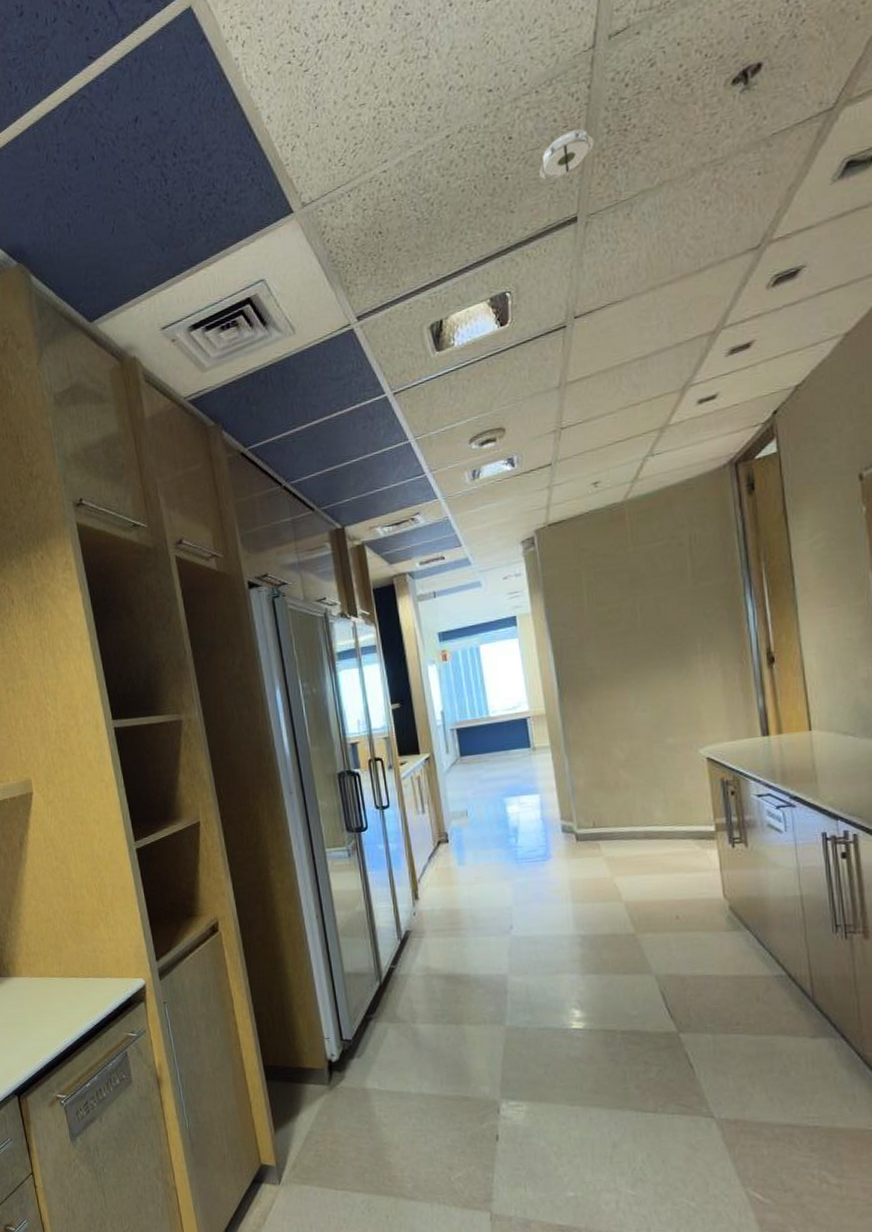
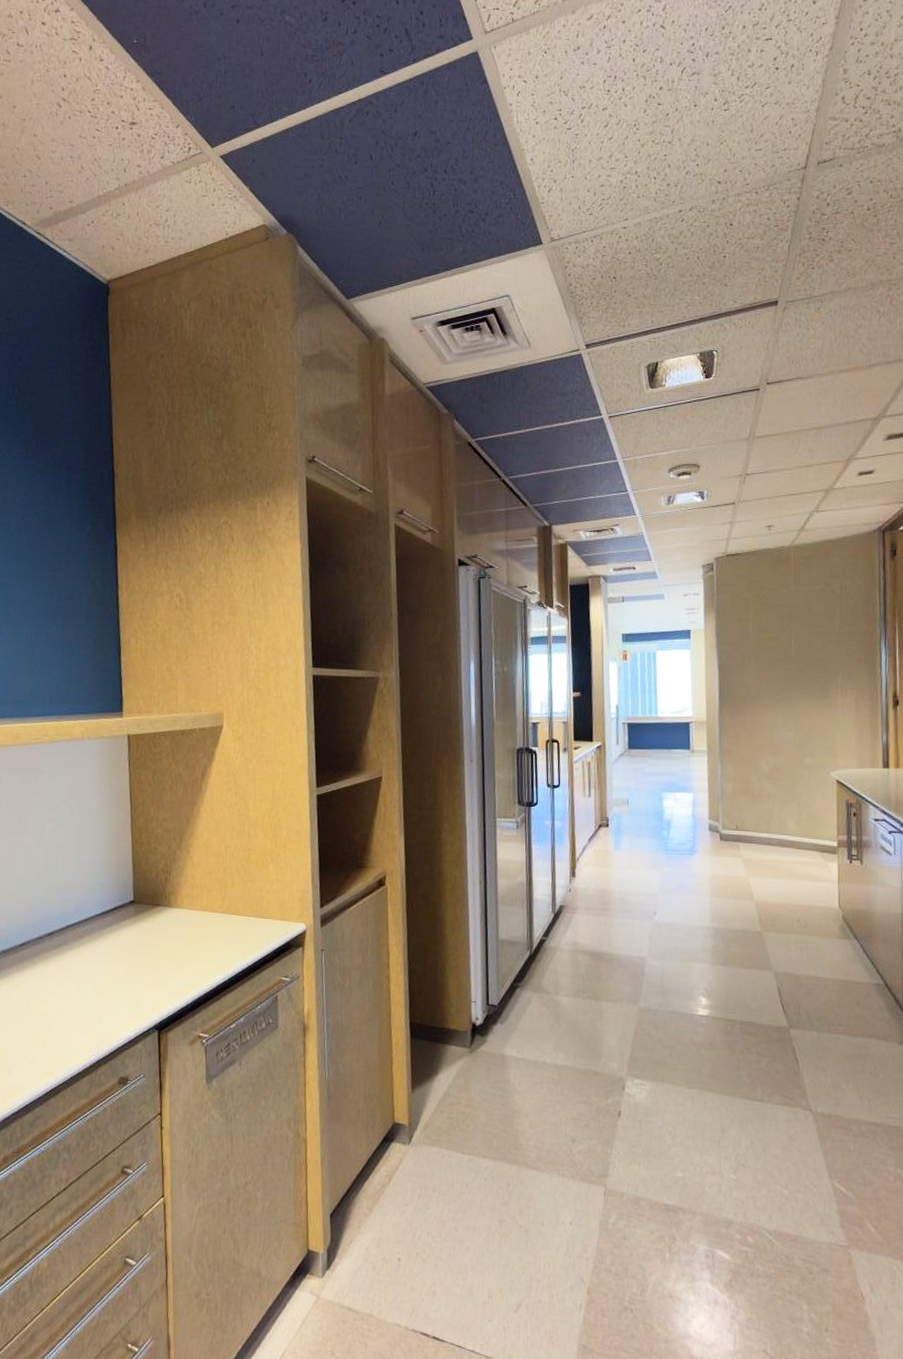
smoke detector: present [538,128,595,189] -> none [750,230,798,272]

